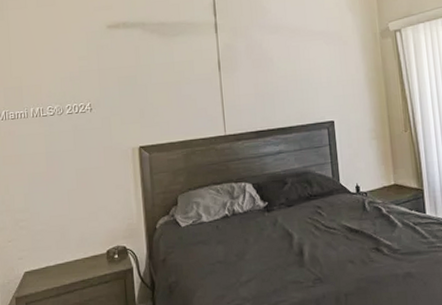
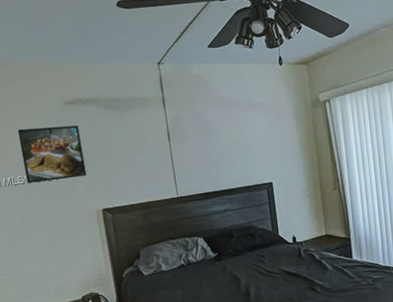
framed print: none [53,51,124,115] -> present [17,125,87,184]

